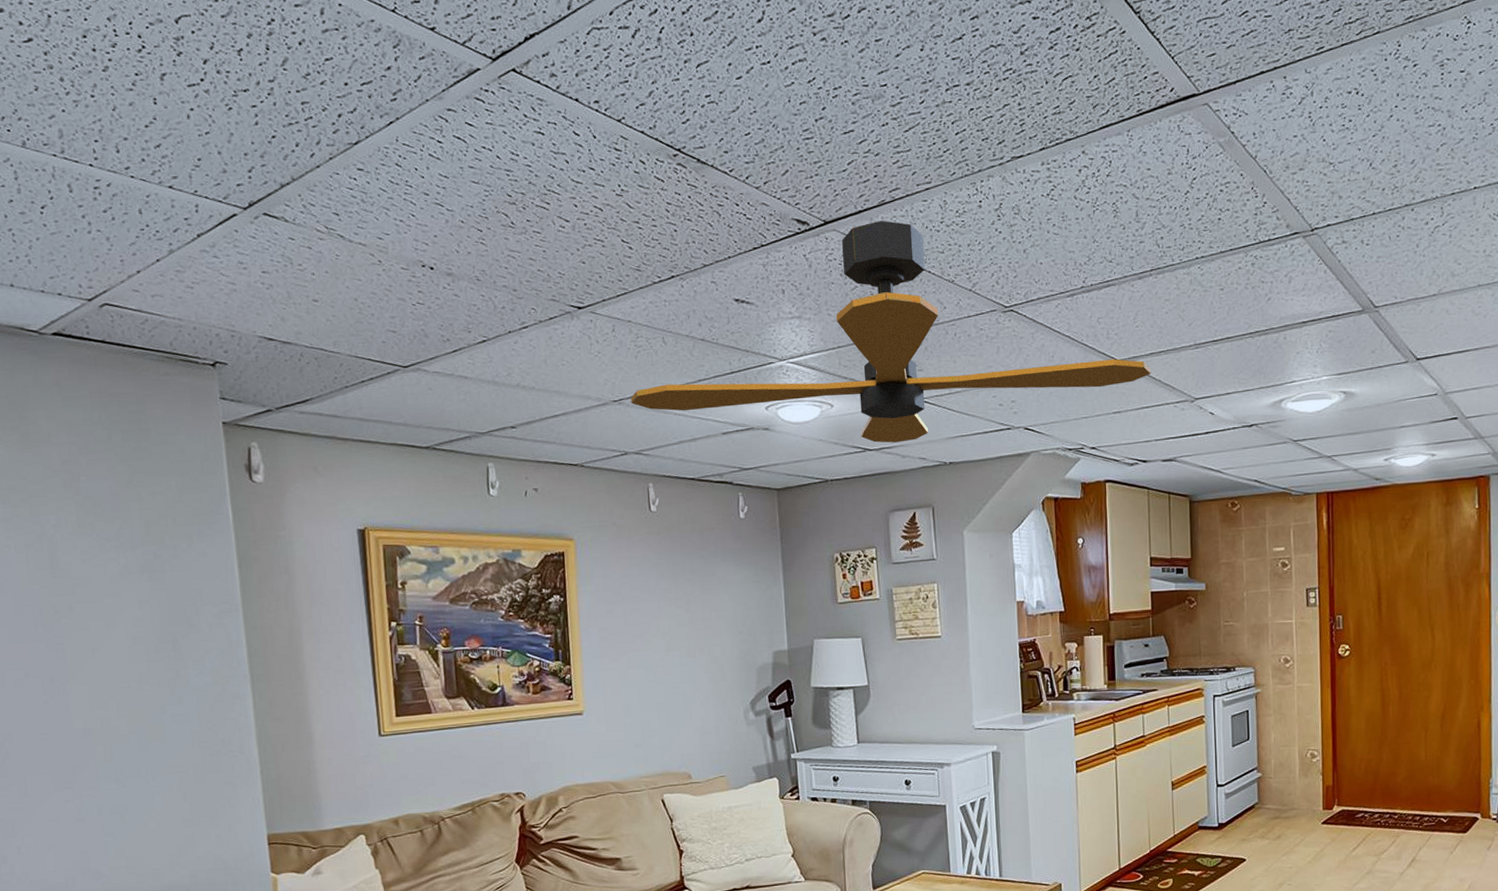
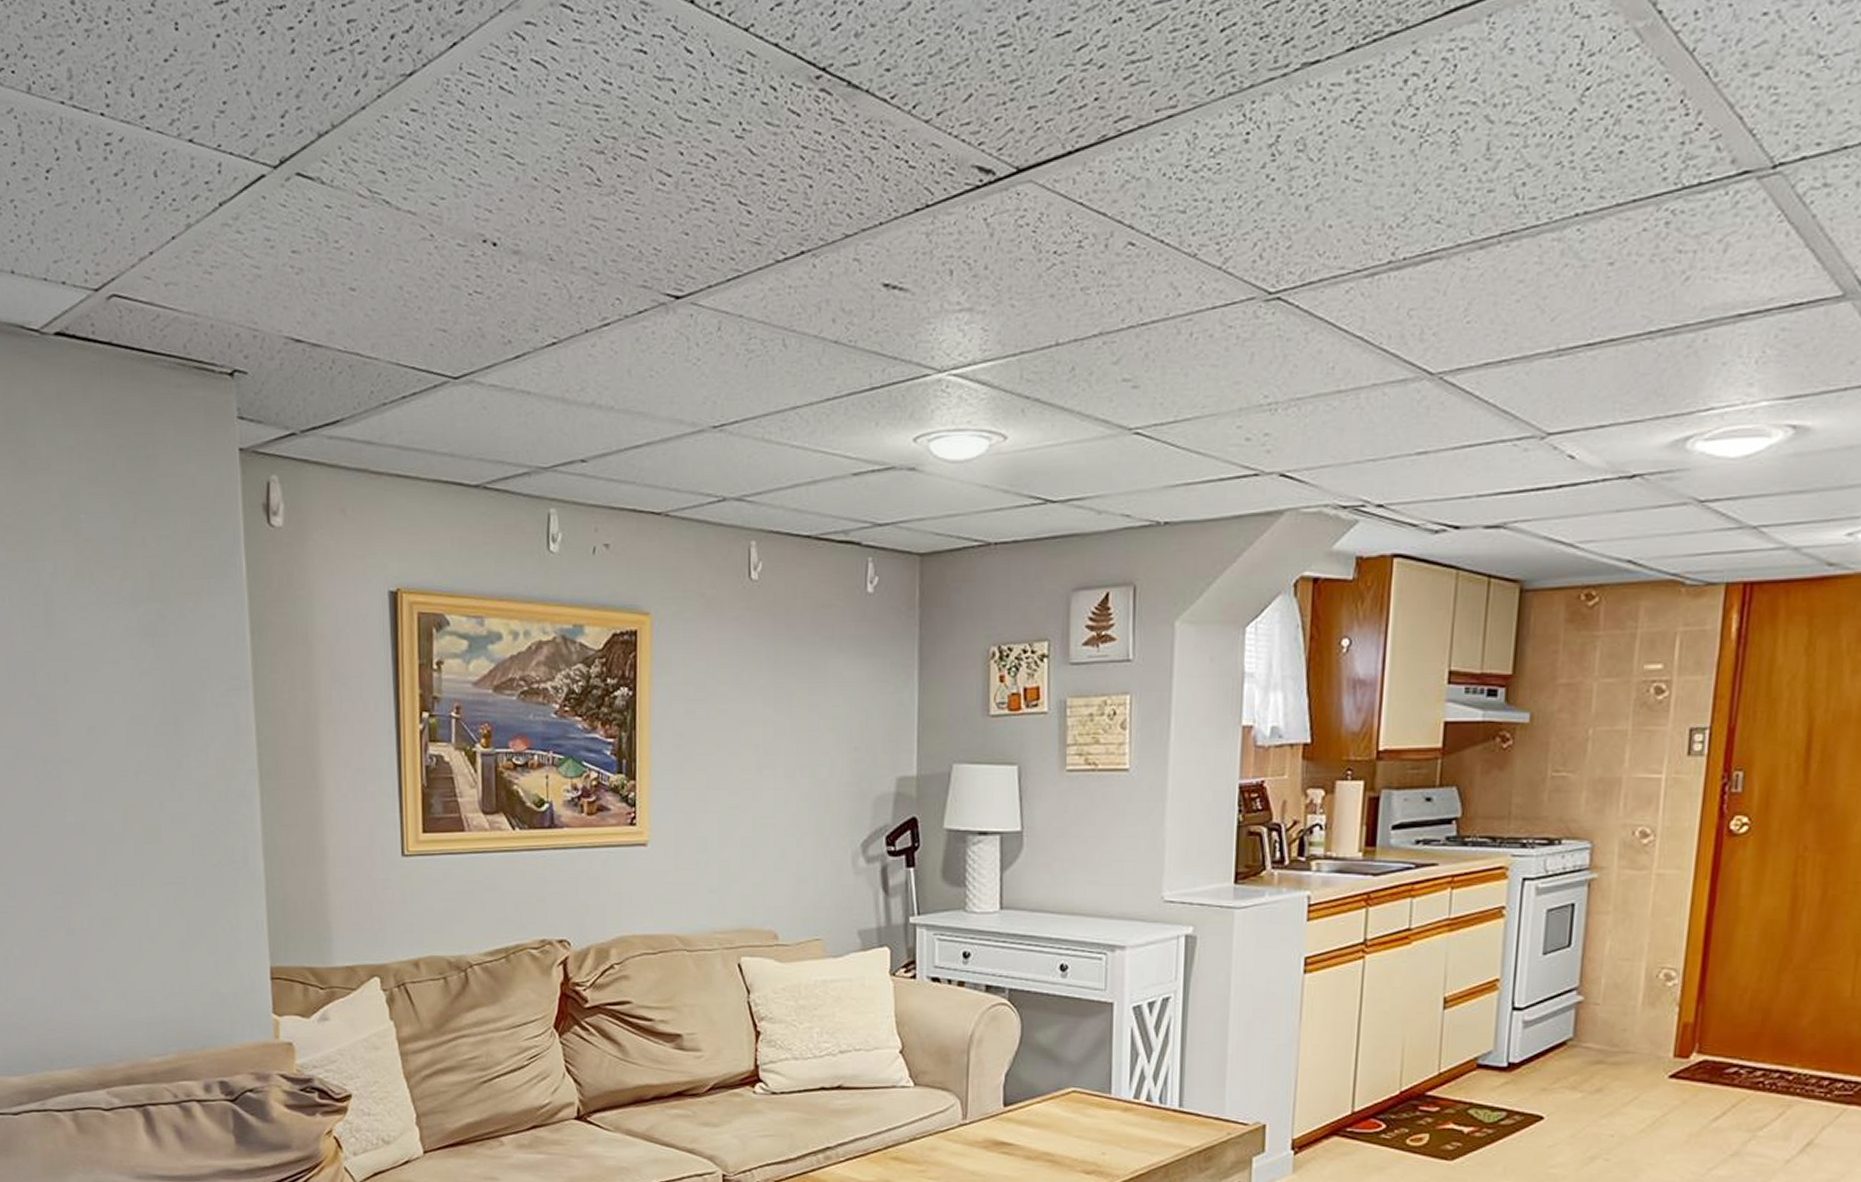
ceiling fan: present [630,220,1151,443] -> none [735,165,1483,492]

